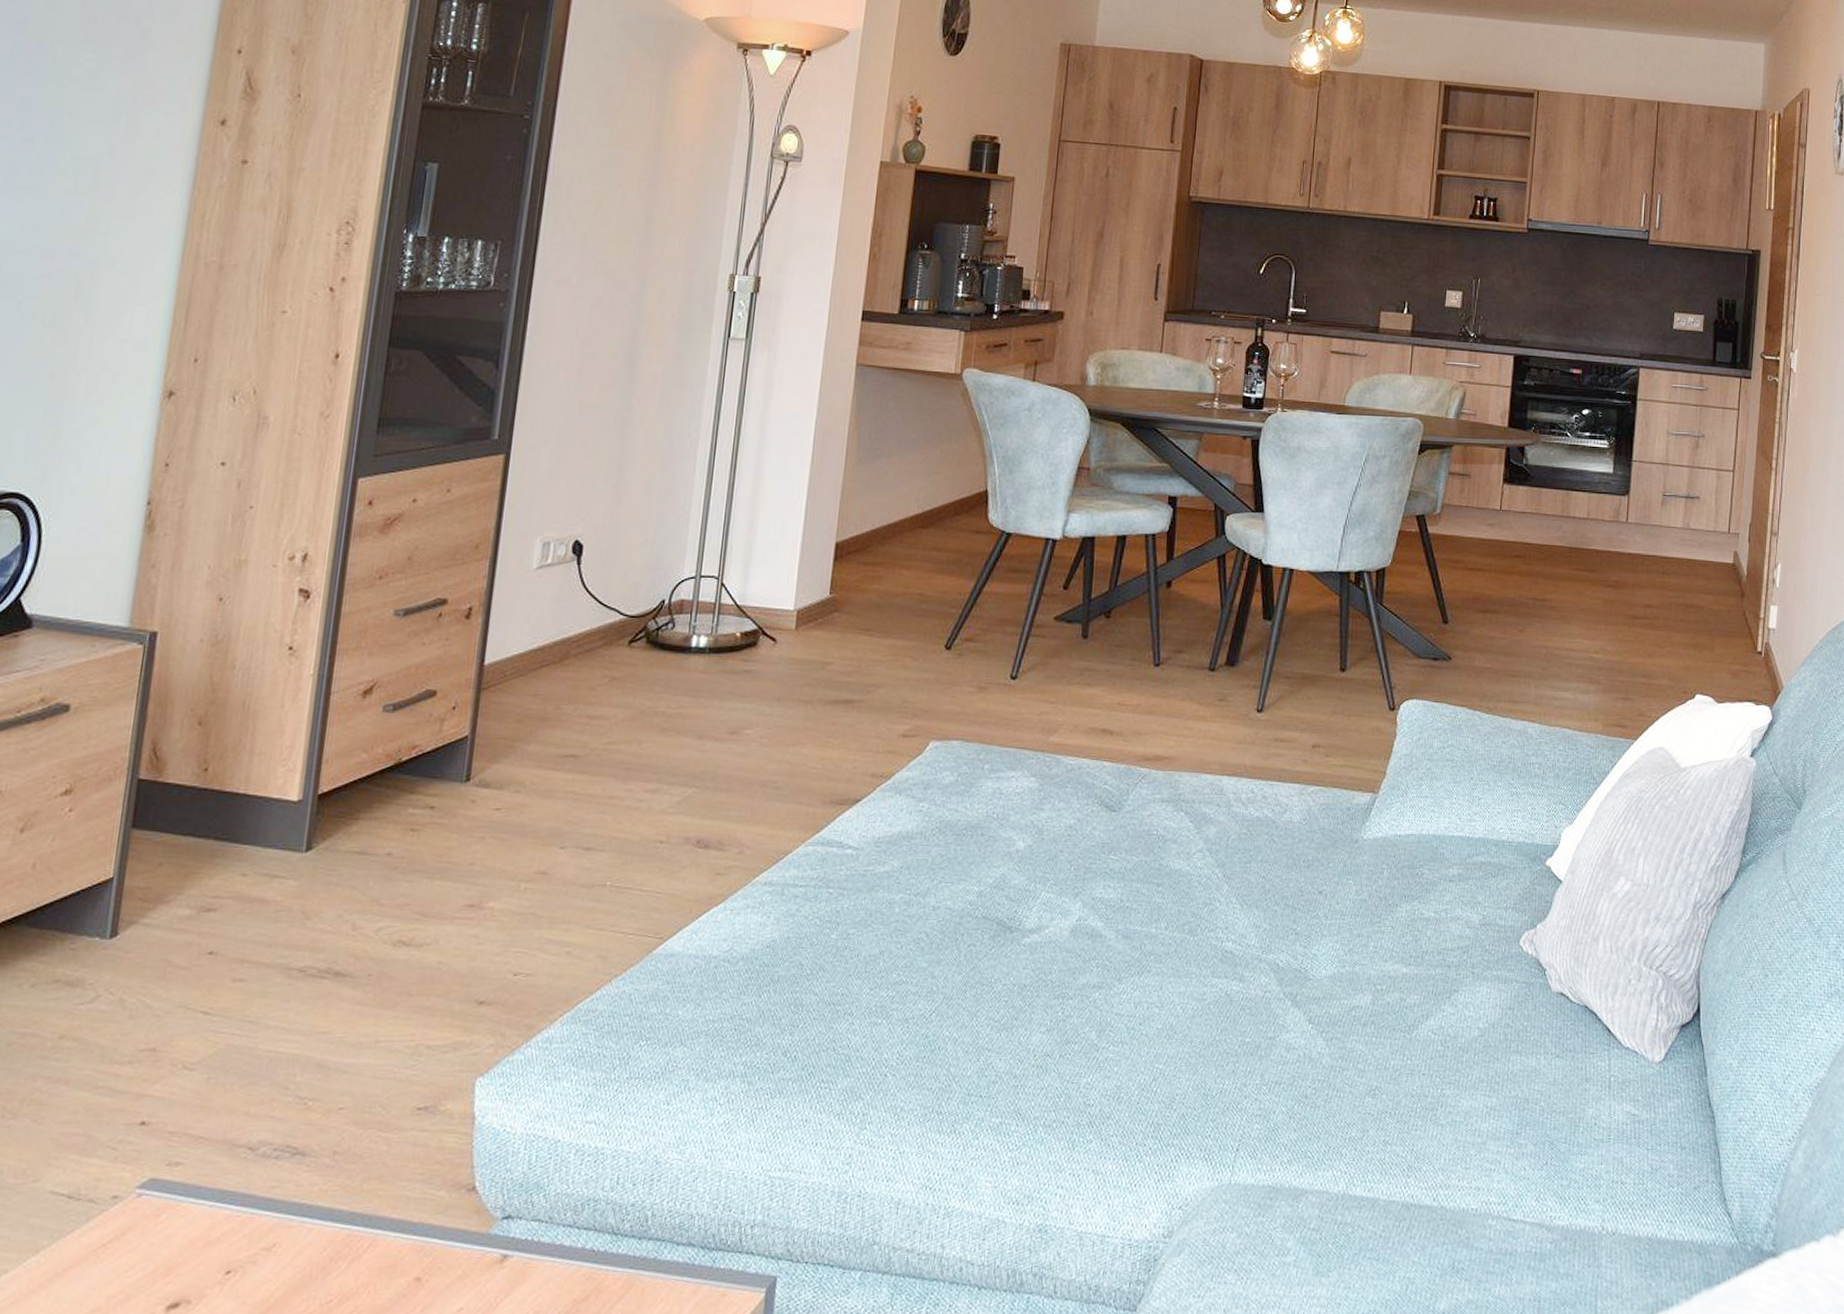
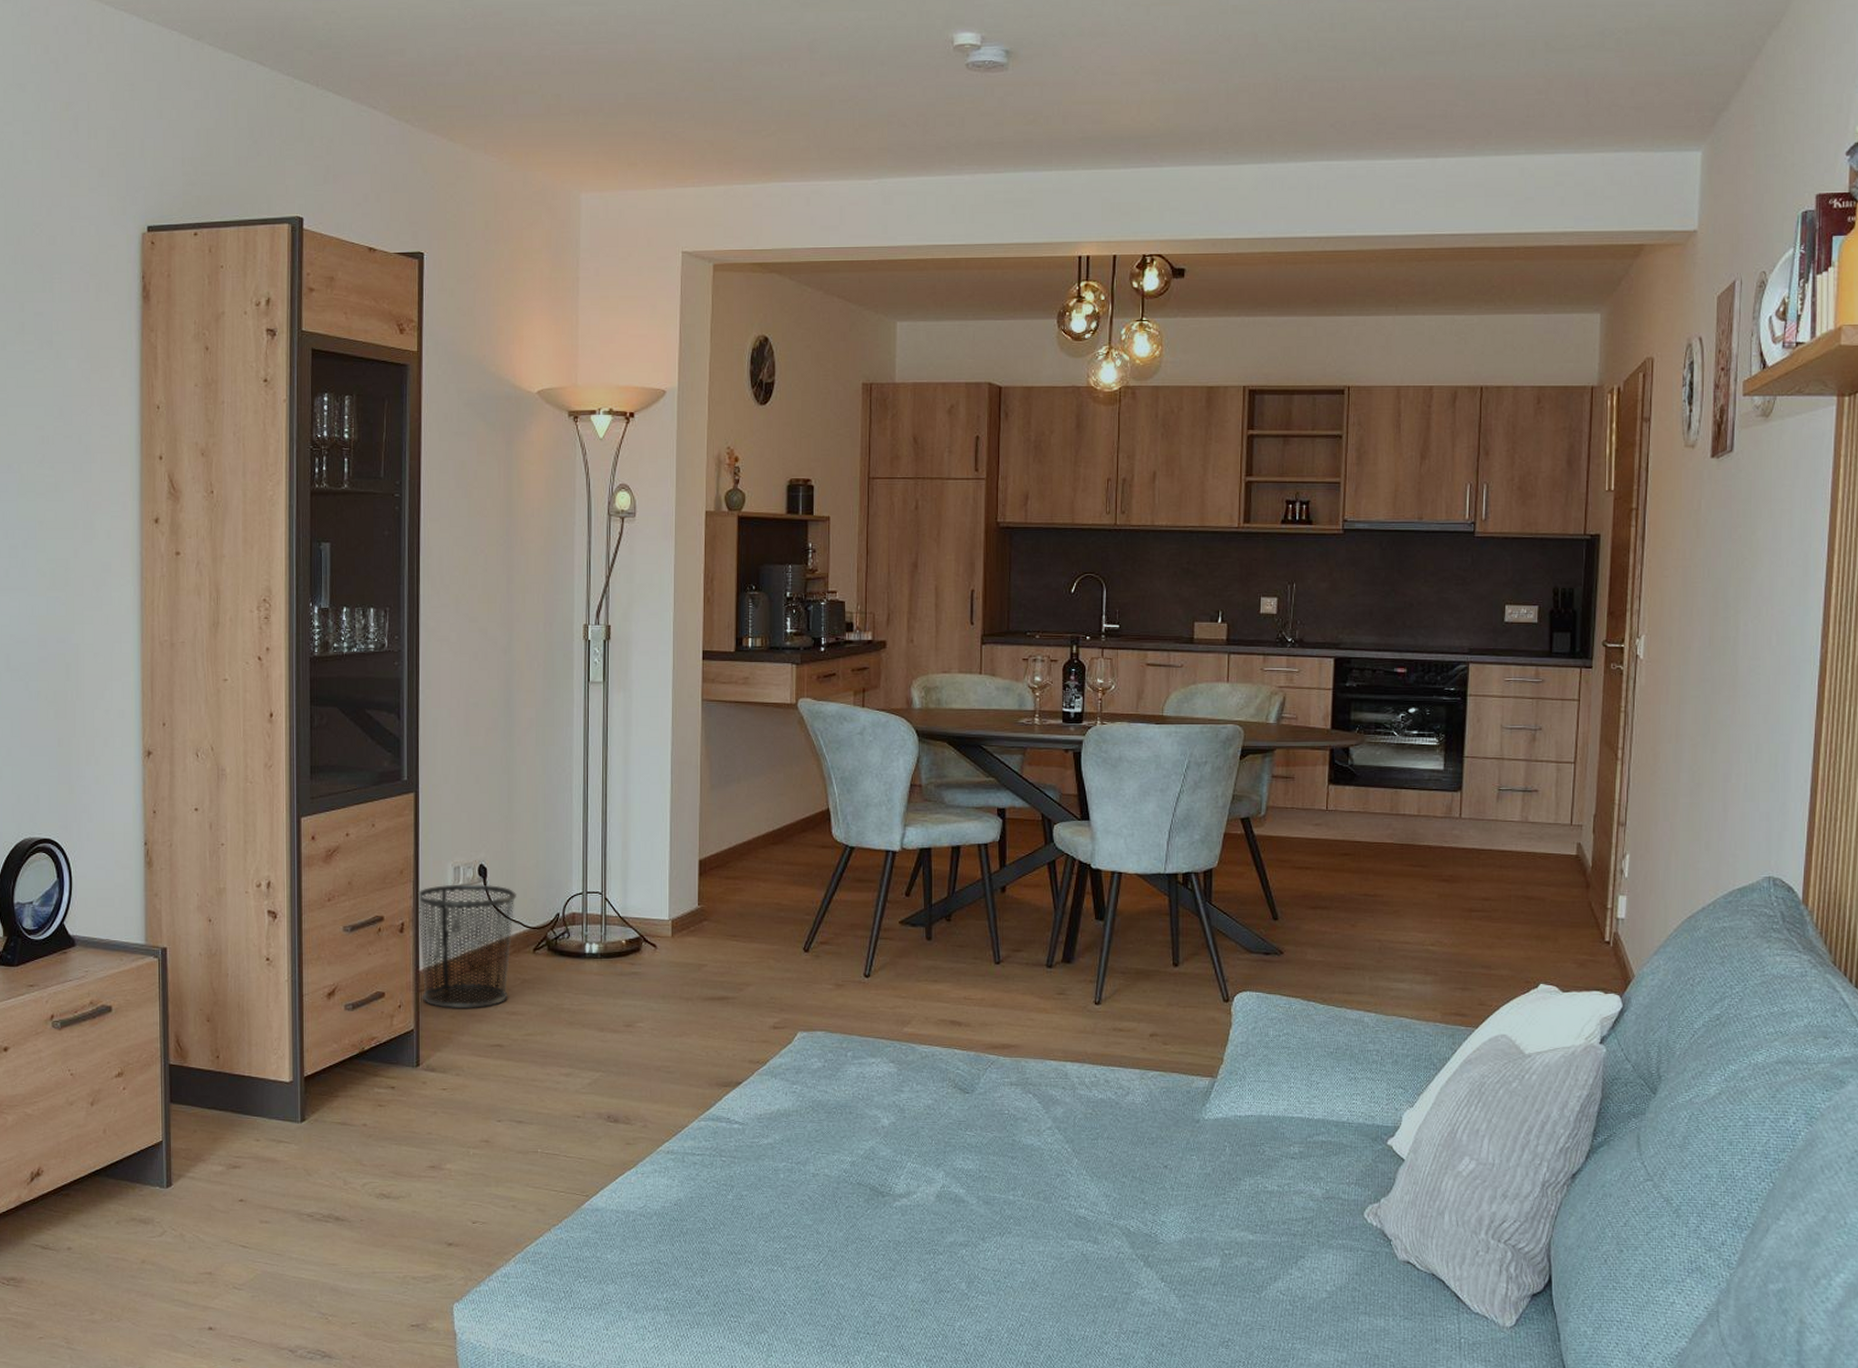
waste bin: none [483,562,616,712] -> present [417,884,517,1009]

